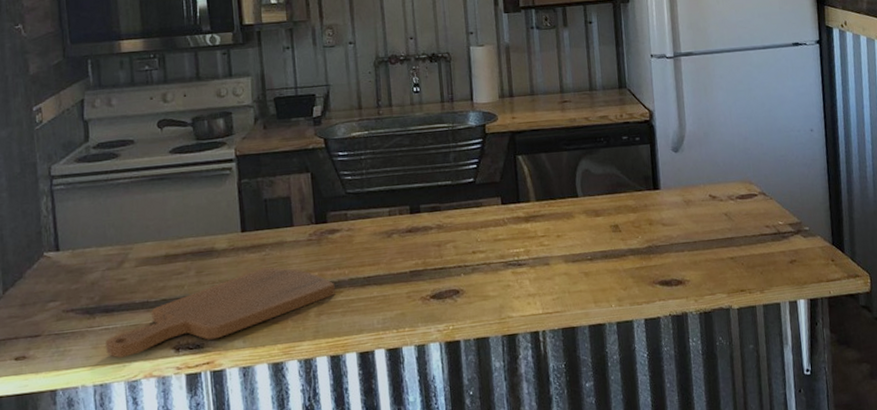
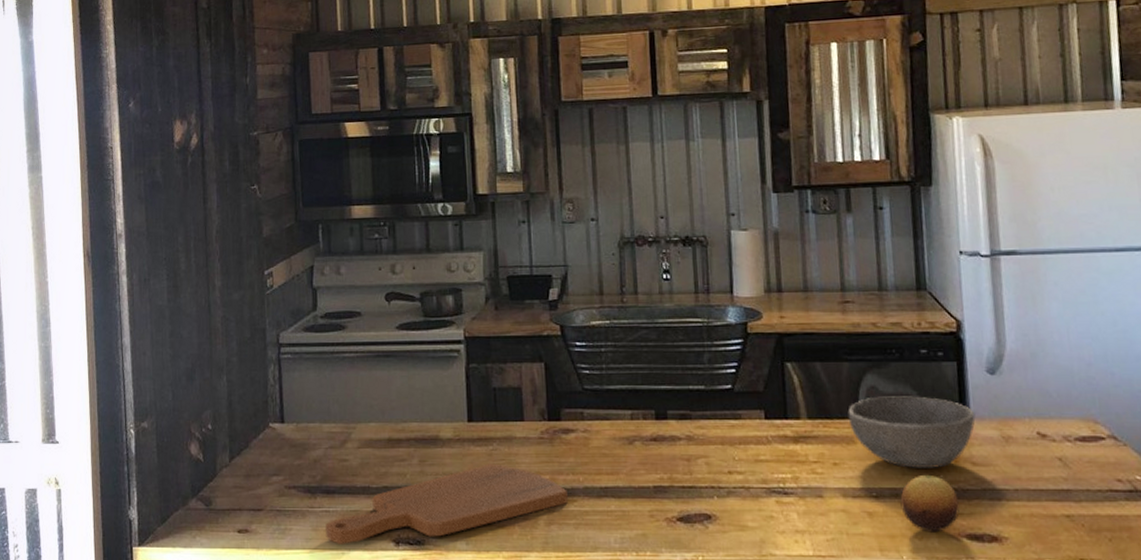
bowl: none [567,174,665,233] -> present [848,396,976,470]
fruit: none [609,237,654,284] -> present [900,476,960,533]

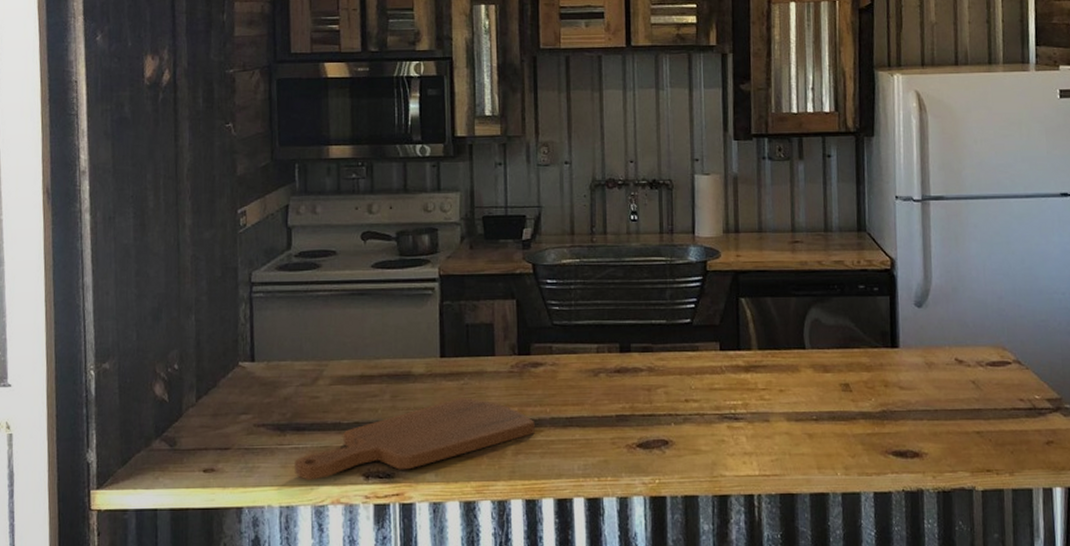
bowl: present [848,396,976,470] -> none [794,327,904,394]
fruit: present [900,476,960,533] -> none [837,399,887,451]

